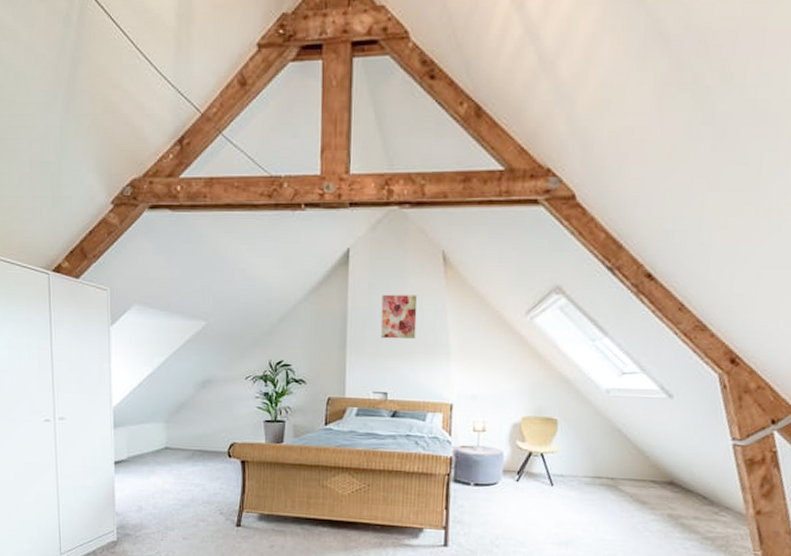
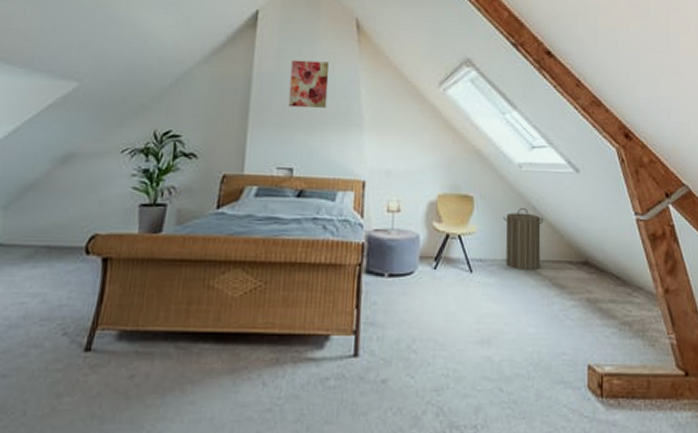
laundry hamper: none [586,431,630,487] -> present [503,208,544,271]

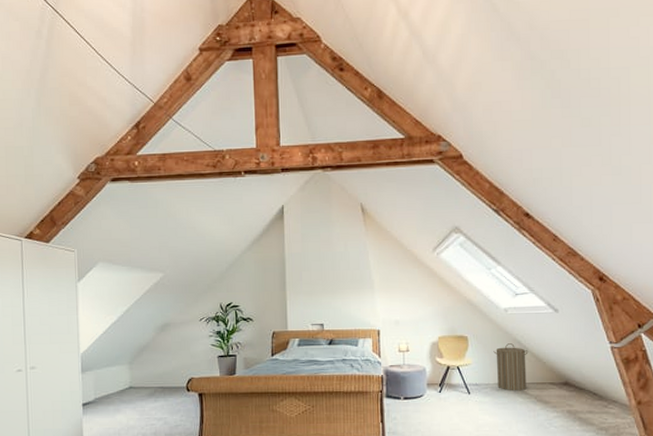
wall art: present [288,59,330,109] -> none [313,240,344,278]

